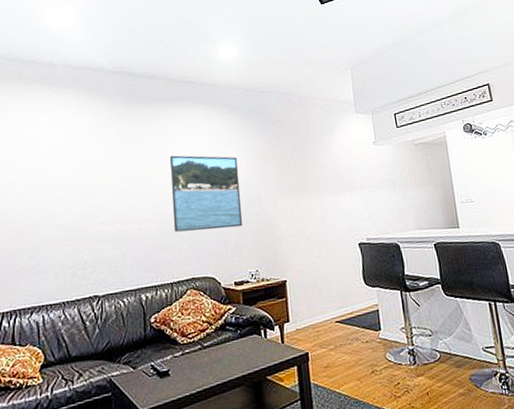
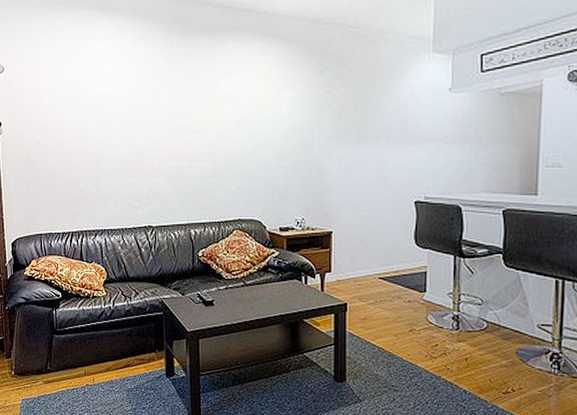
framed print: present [169,155,243,232] -> none [222,93,293,174]

